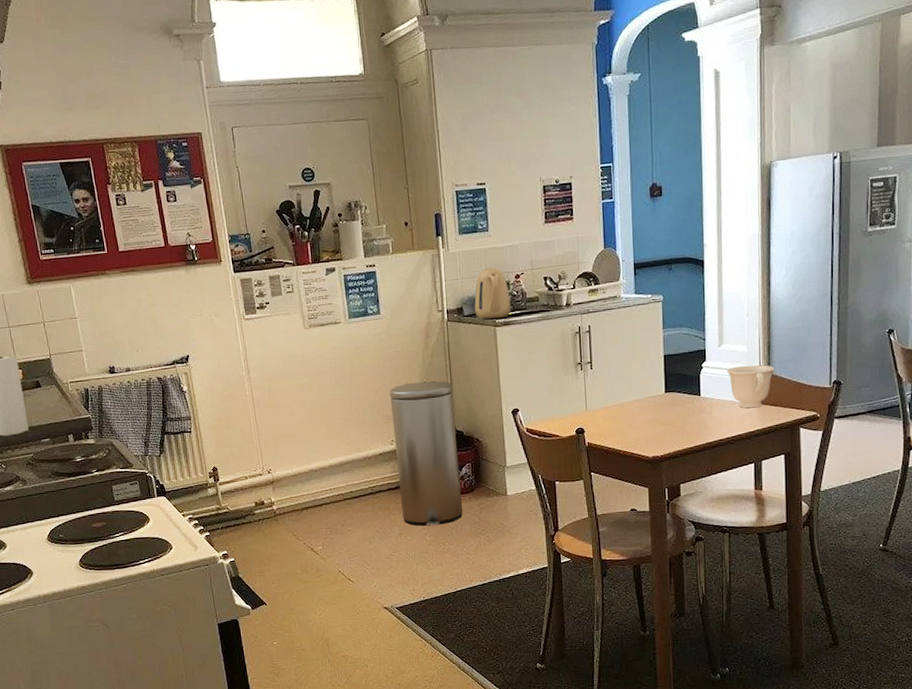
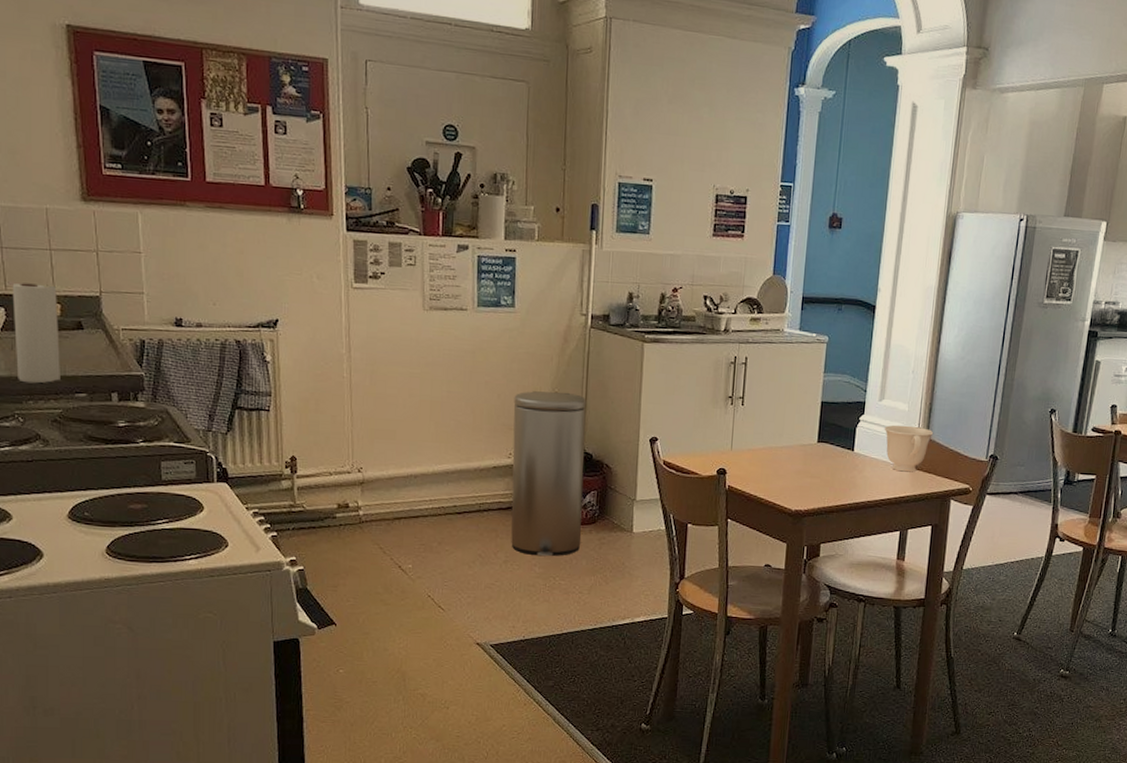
kettle: present [474,267,511,320] -> none [623,275,664,334]

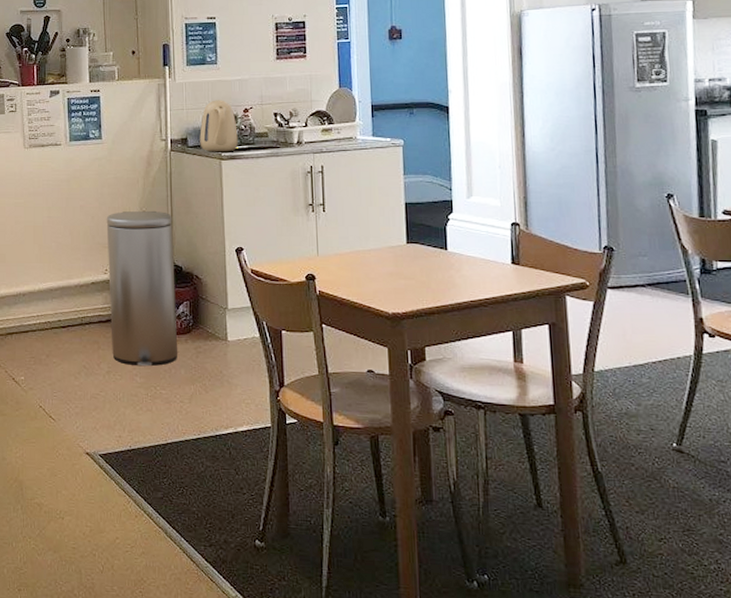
kettle: none [623,275,664,334] -> present [199,100,238,152]
teacup: present [884,425,934,472] -> none [477,221,534,269]

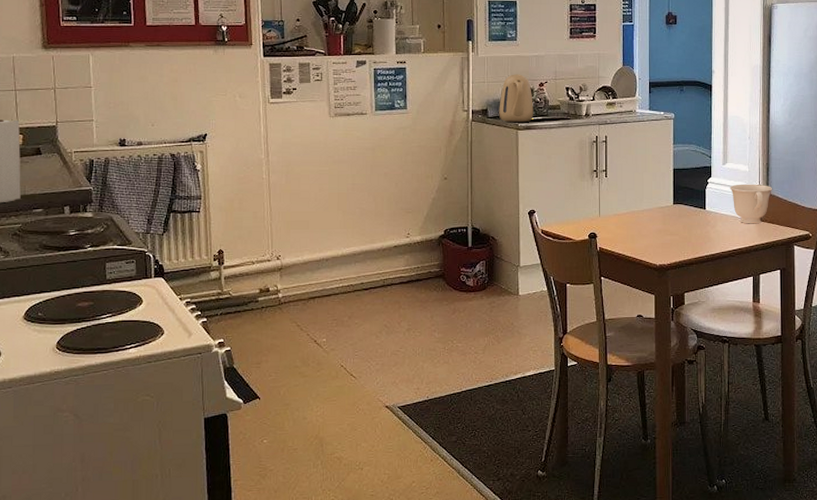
pedal bin: present [106,210,178,367] -> none [409,177,474,323]
teacup: none [477,221,534,269] -> present [730,184,773,224]

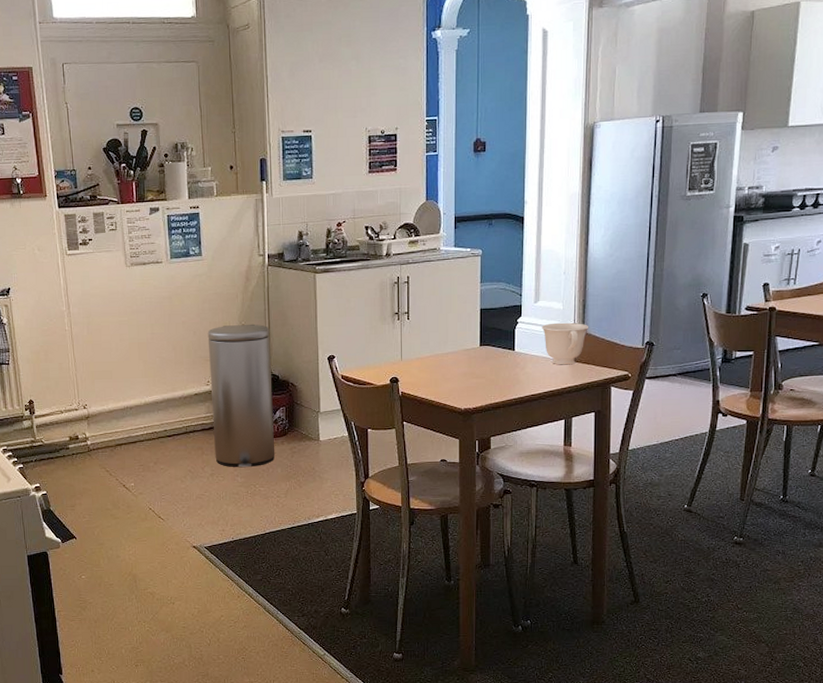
pedal bin: none [409,177,474,323] -> present [207,324,275,468]
kettle: present [499,74,533,123] -> none [295,214,331,266]

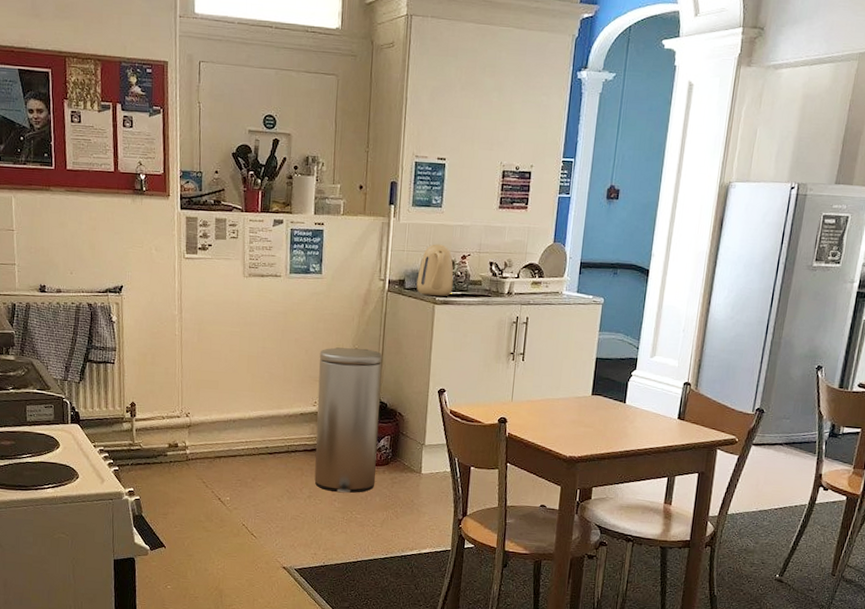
kettle: none [295,214,331,266] -> present [416,244,454,297]
teacup: present [541,322,589,365] -> none [654,379,702,424]

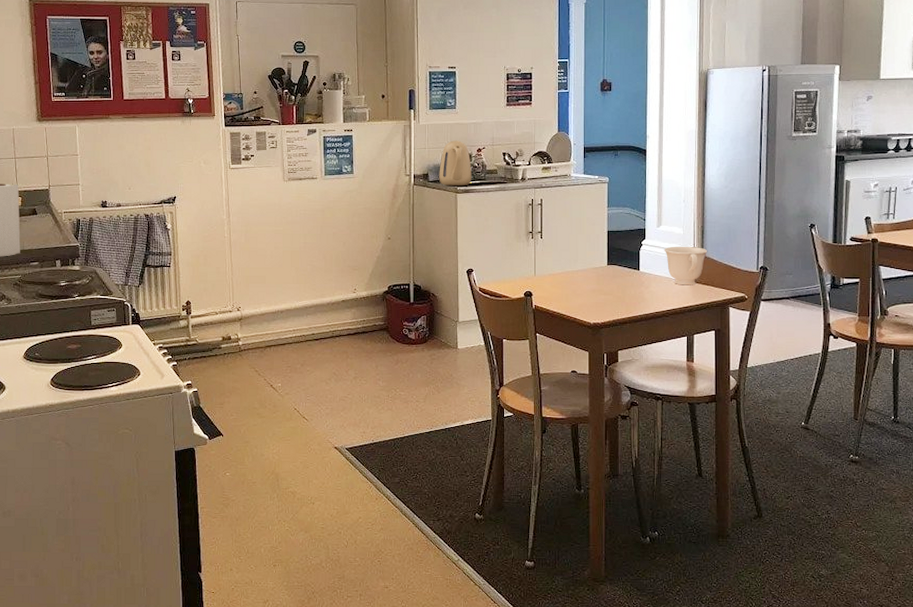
pedal bin: present [314,347,383,494] -> none [356,237,416,372]
teacup: none [654,379,702,424] -> present [664,246,708,285]

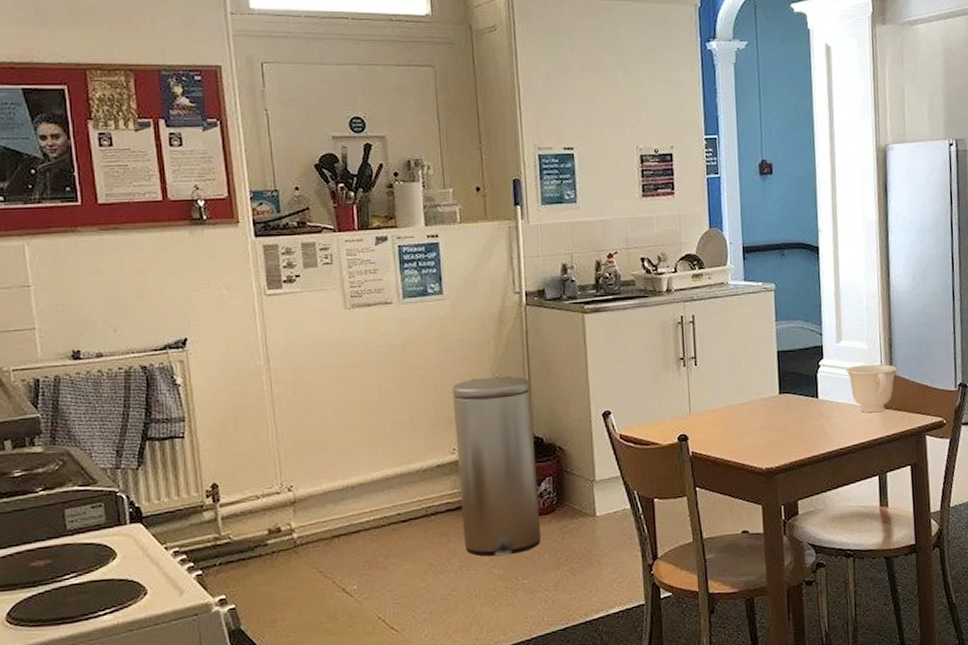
pedal bin: none [356,237,416,372] -> present [452,375,542,557]
kettle: present [439,140,472,187] -> none [558,244,602,305]

